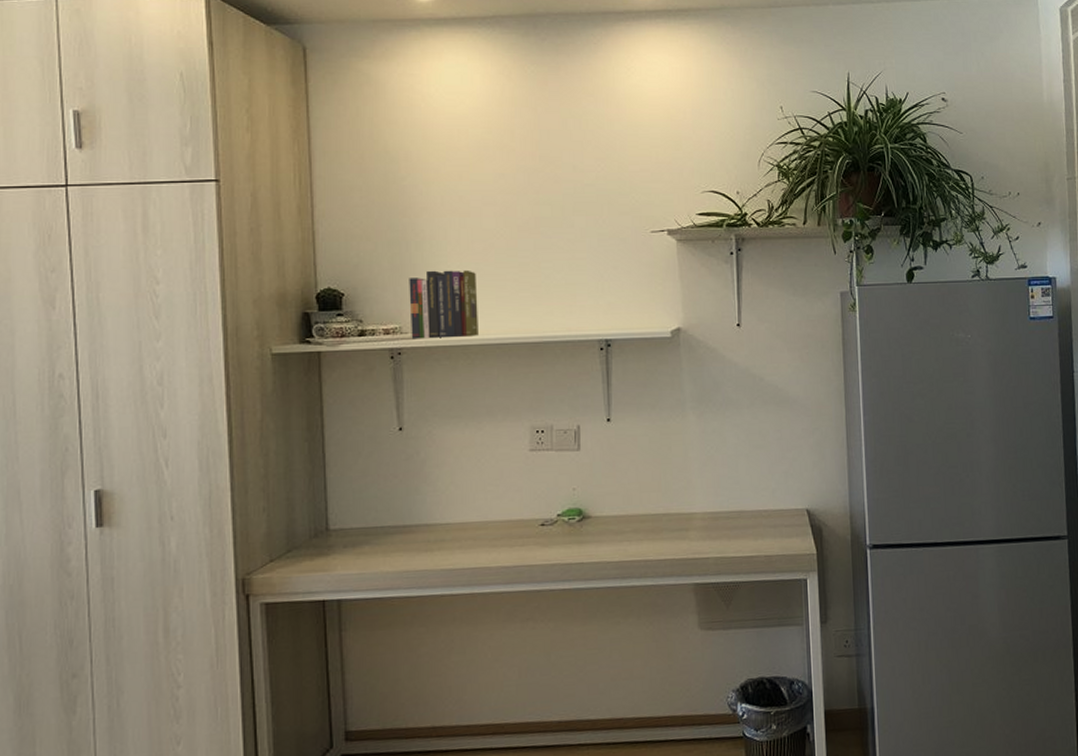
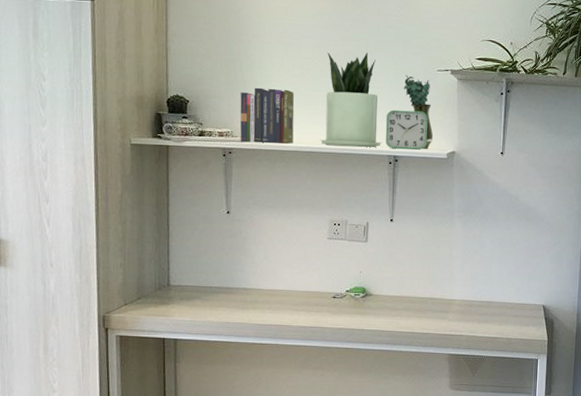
planter: none [512,216,590,334] -> present [320,52,382,148]
alarm clock: none [592,282,646,332] -> present [385,109,428,151]
vase: none [610,240,653,329] -> present [403,75,434,150]

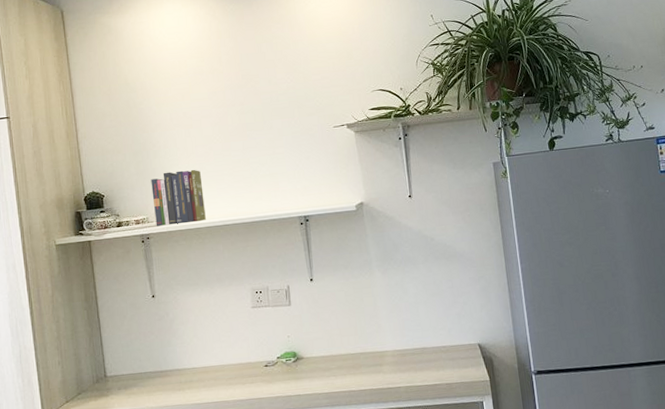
planter: present [320,52,382,148] -> none [226,121,291,217]
alarm clock: present [385,109,428,151] -> none [291,168,335,210]
vase: present [403,75,434,150] -> none [303,136,340,206]

